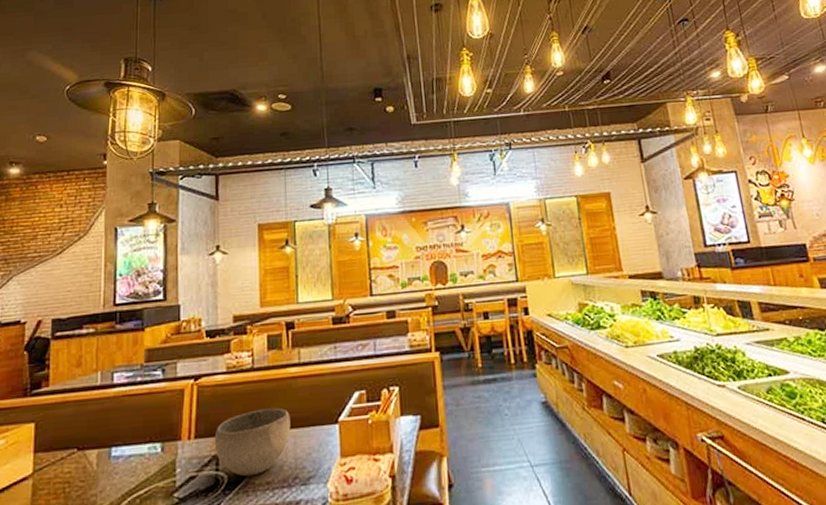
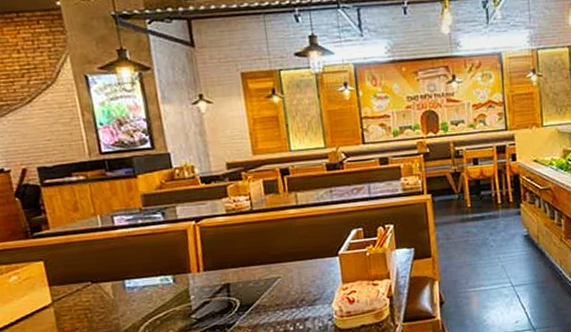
bowl: present [214,407,291,477] -> none [222,244,294,301]

